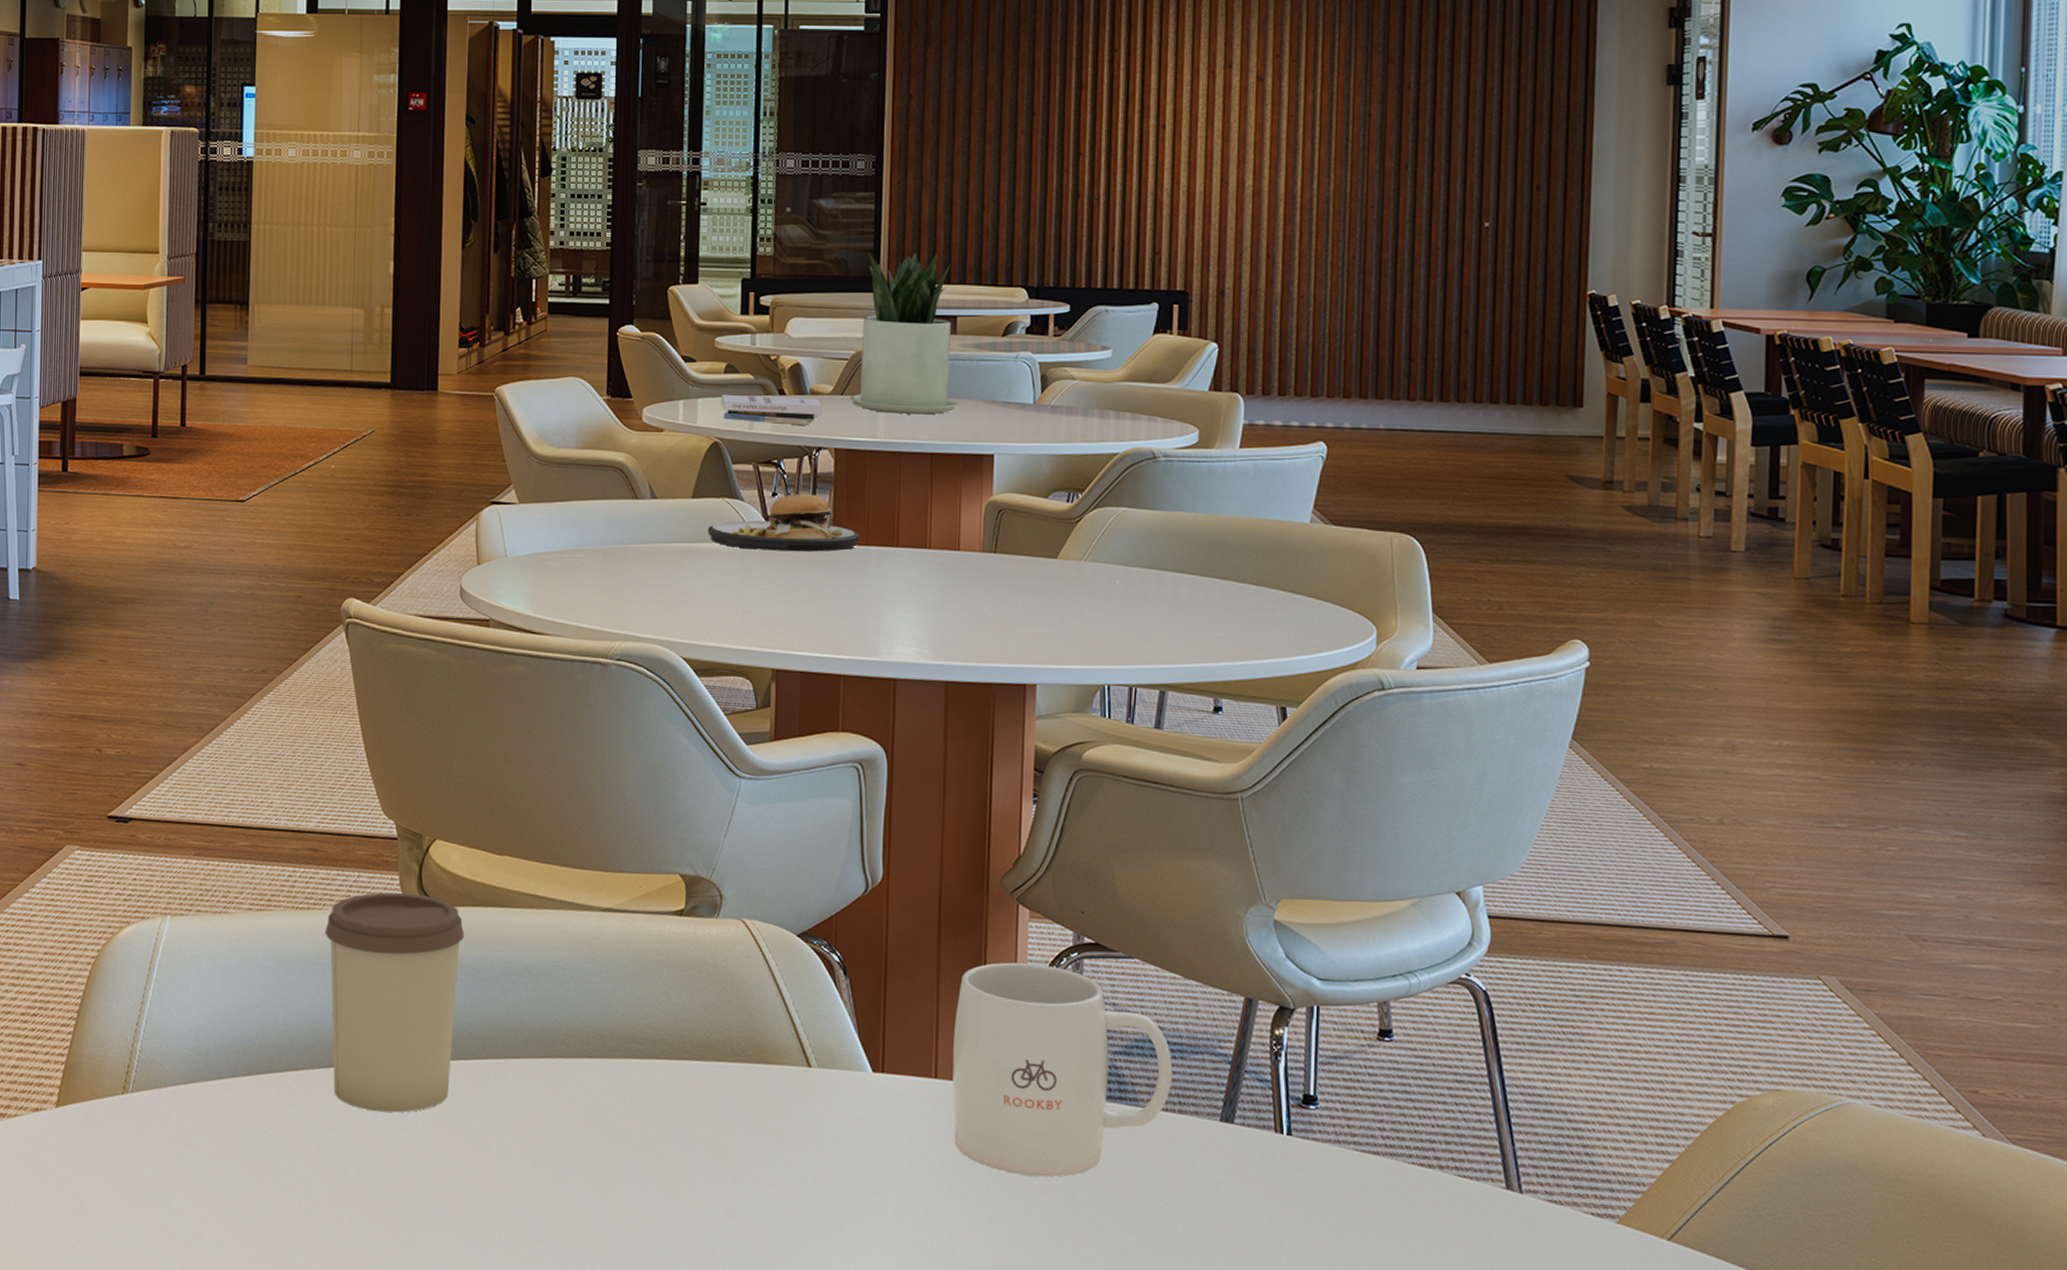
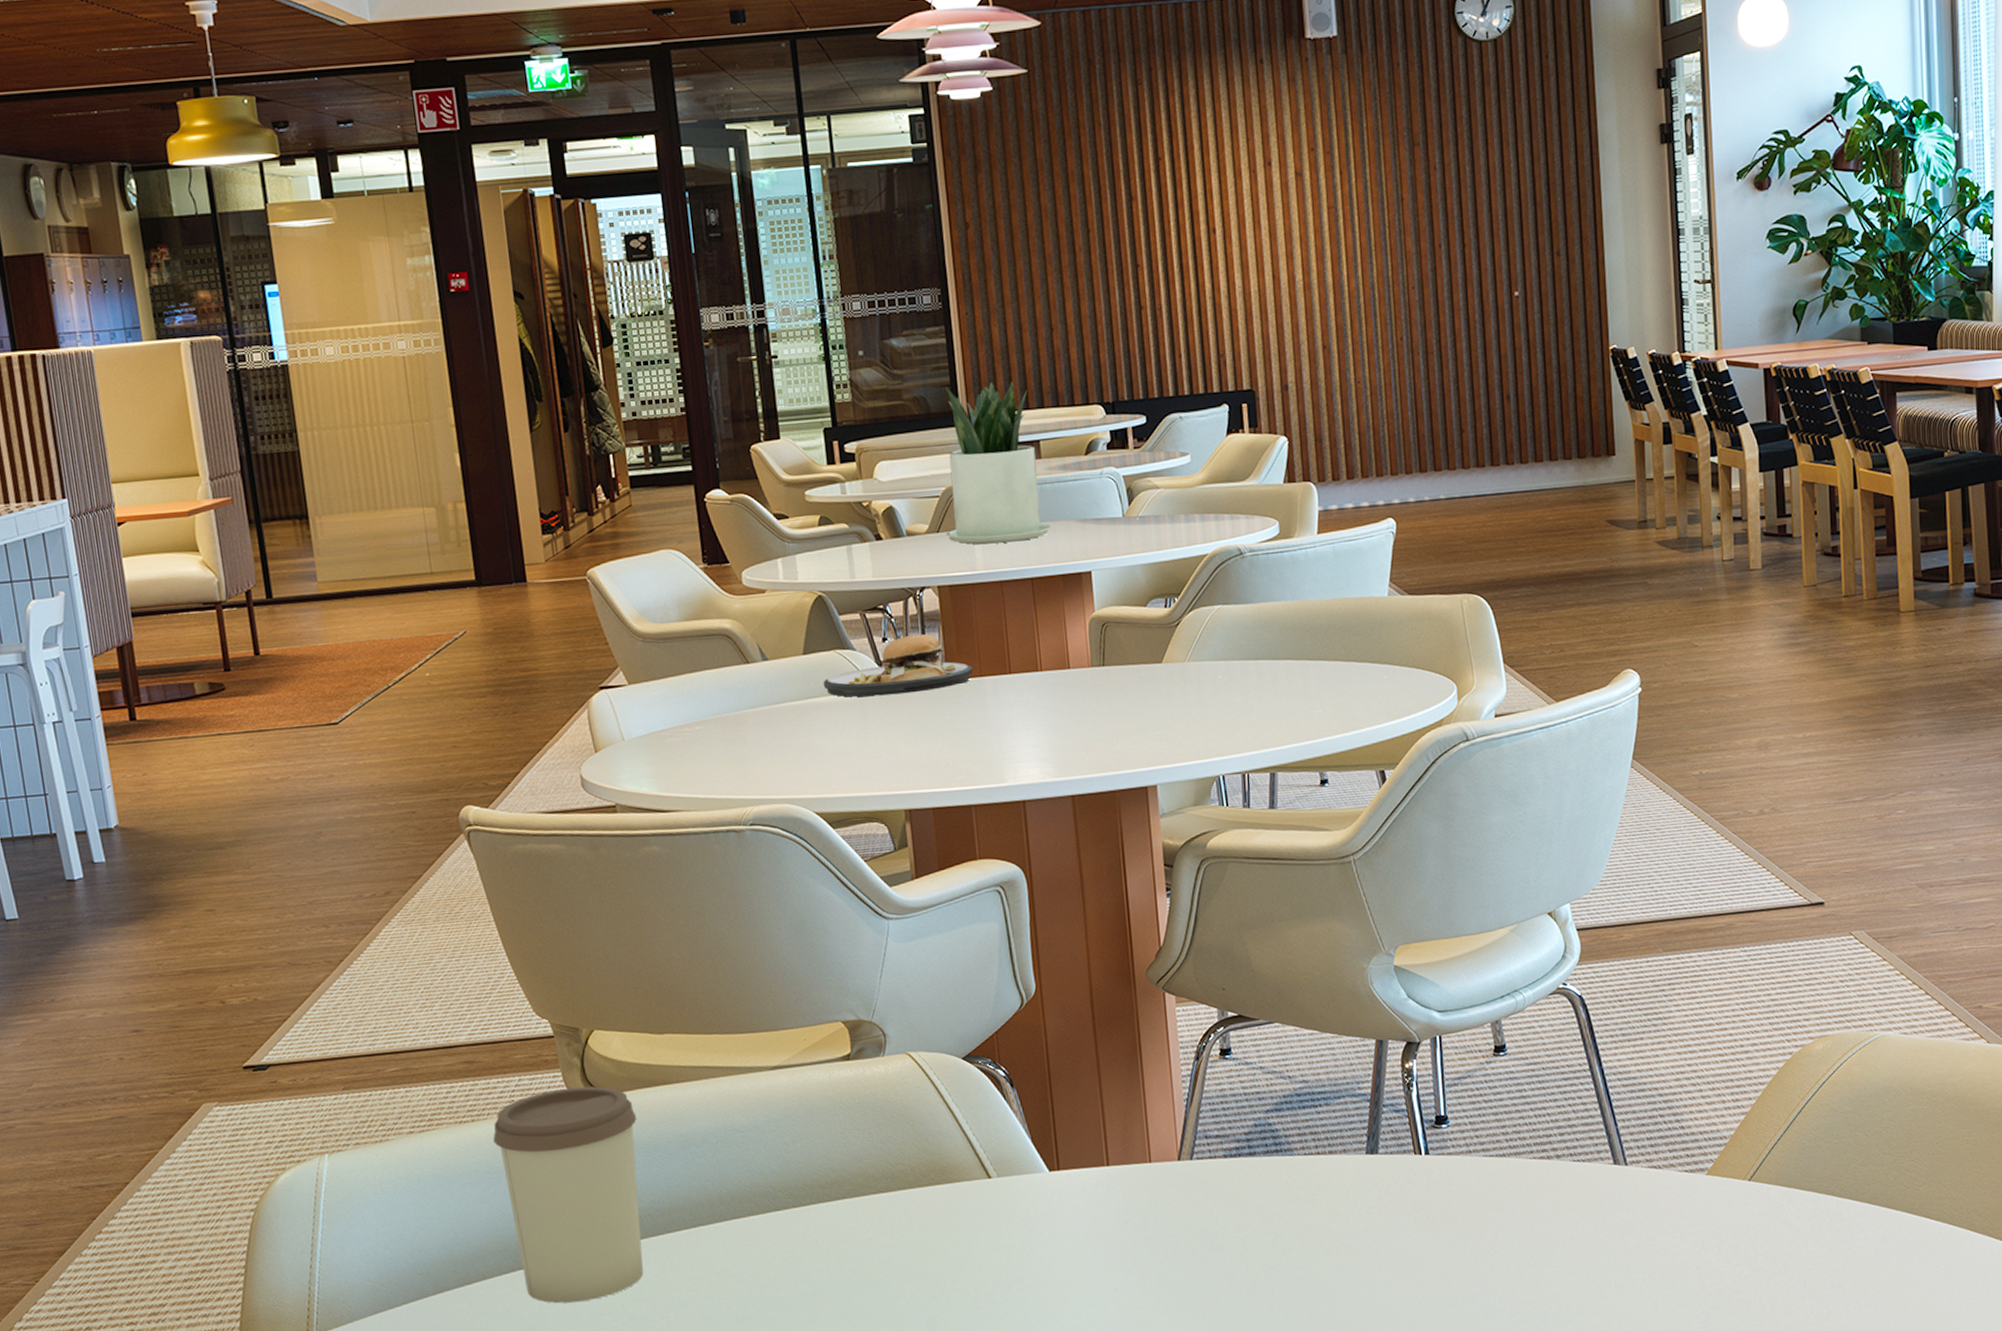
books: present [721,394,823,425] -> none [818,540,921,573]
mug: present [952,962,1173,1177] -> none [1118,1043,1321,1238]

